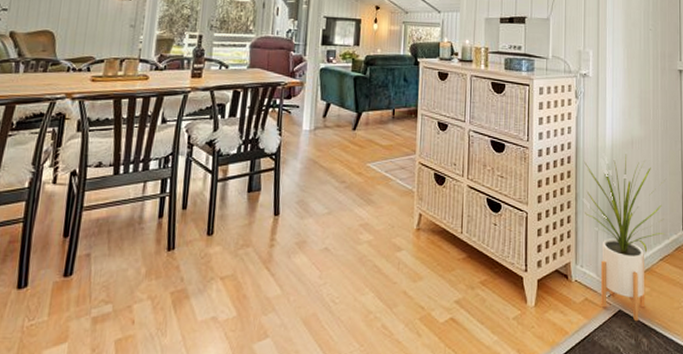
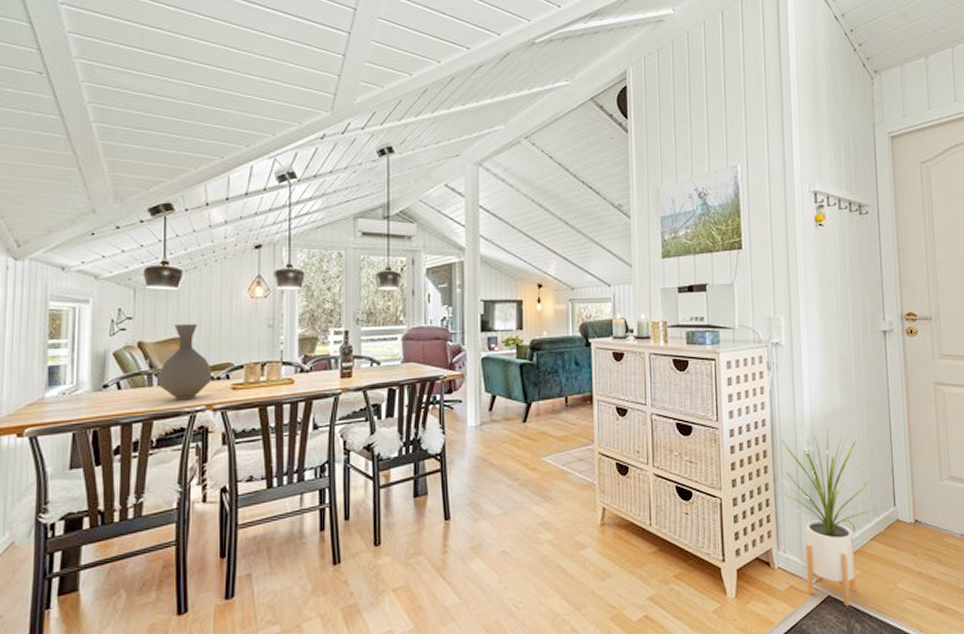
vase: none [24,18,75,88] -> present [158,323,211,400]

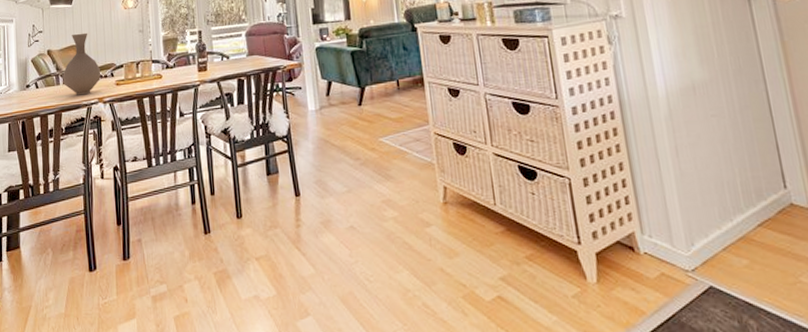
house plant: present [781,427,874,607] -> none [633,102,759,300]

